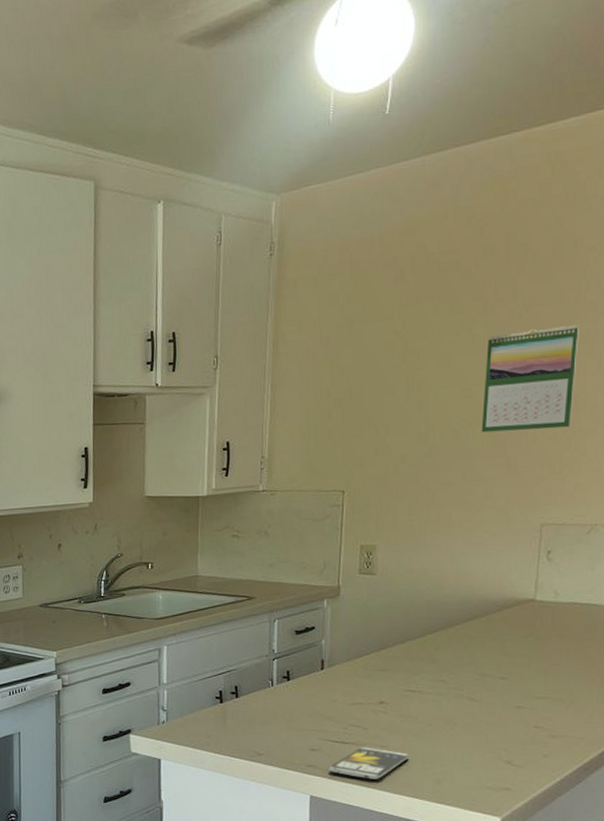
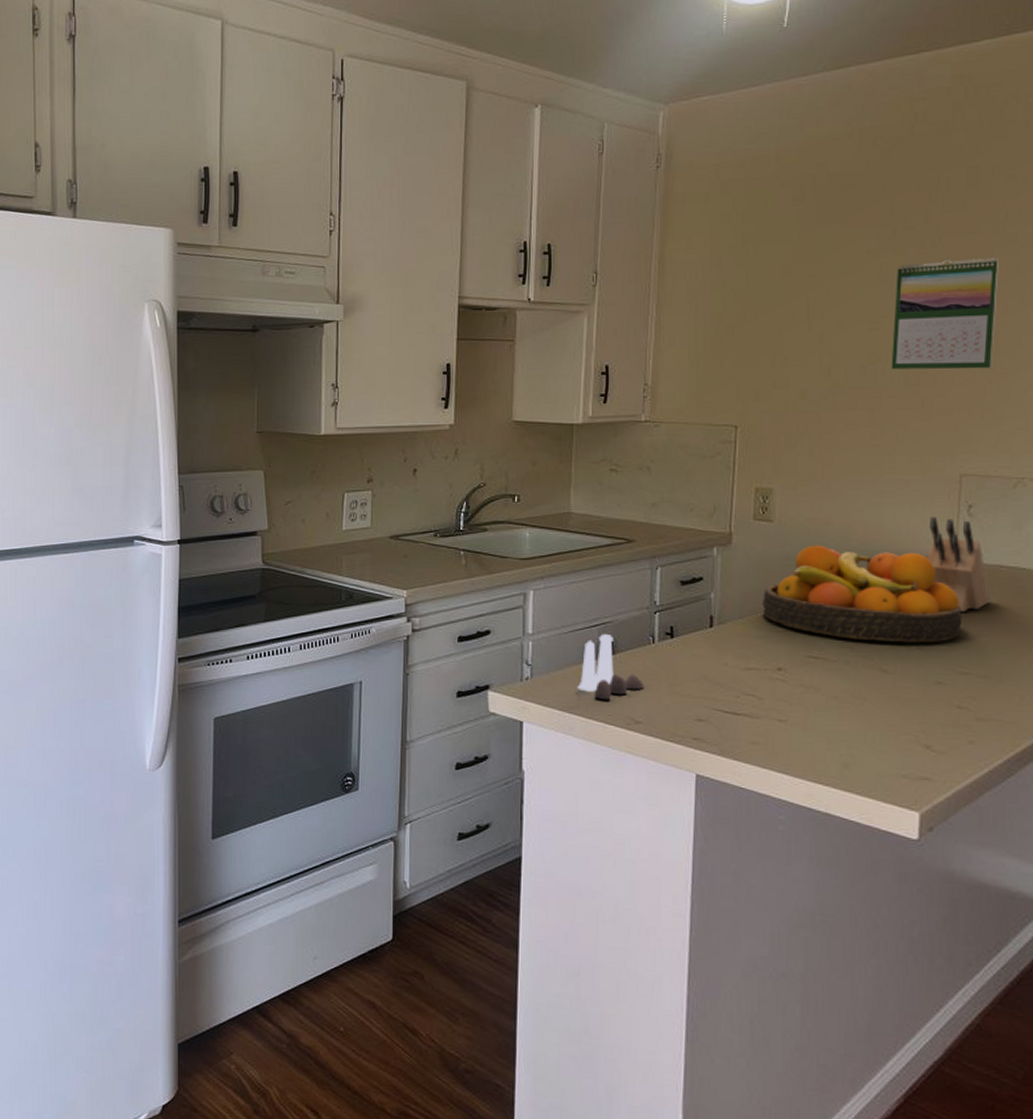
salt and pepper shaker set: none [206,680,265,737] -> present [577,634,644,701]
smartphone: present [328,747,409,779] -> none [717,720,811,759]
fruit bowl: none [366,593,540,674] -> present [761,545,962,643]
knife block: none [511,562,565,645] -> present [928,516,991,612]

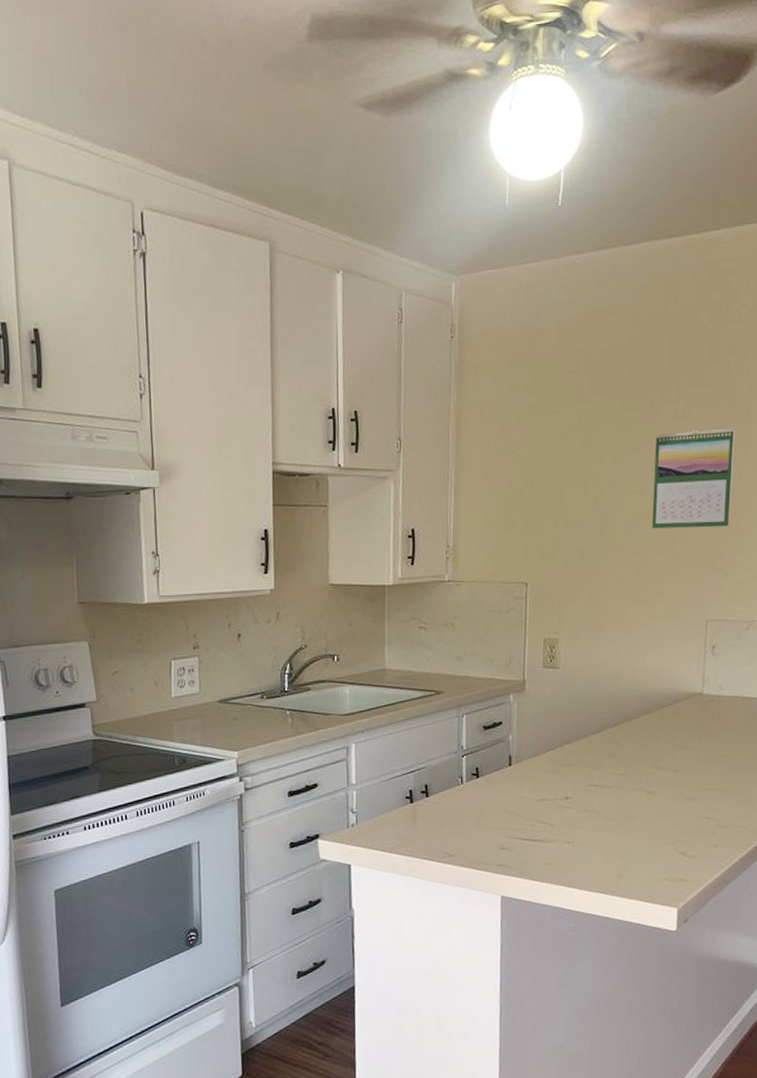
salt and pepper shaker set: present [577,634,644,701] -> none [397,779,456,839]
fruit bowl: present [761,545,962,643] -> none [551,687,708,768]
knife block: present [928,516,991,612] -> none [682,657,730,738]

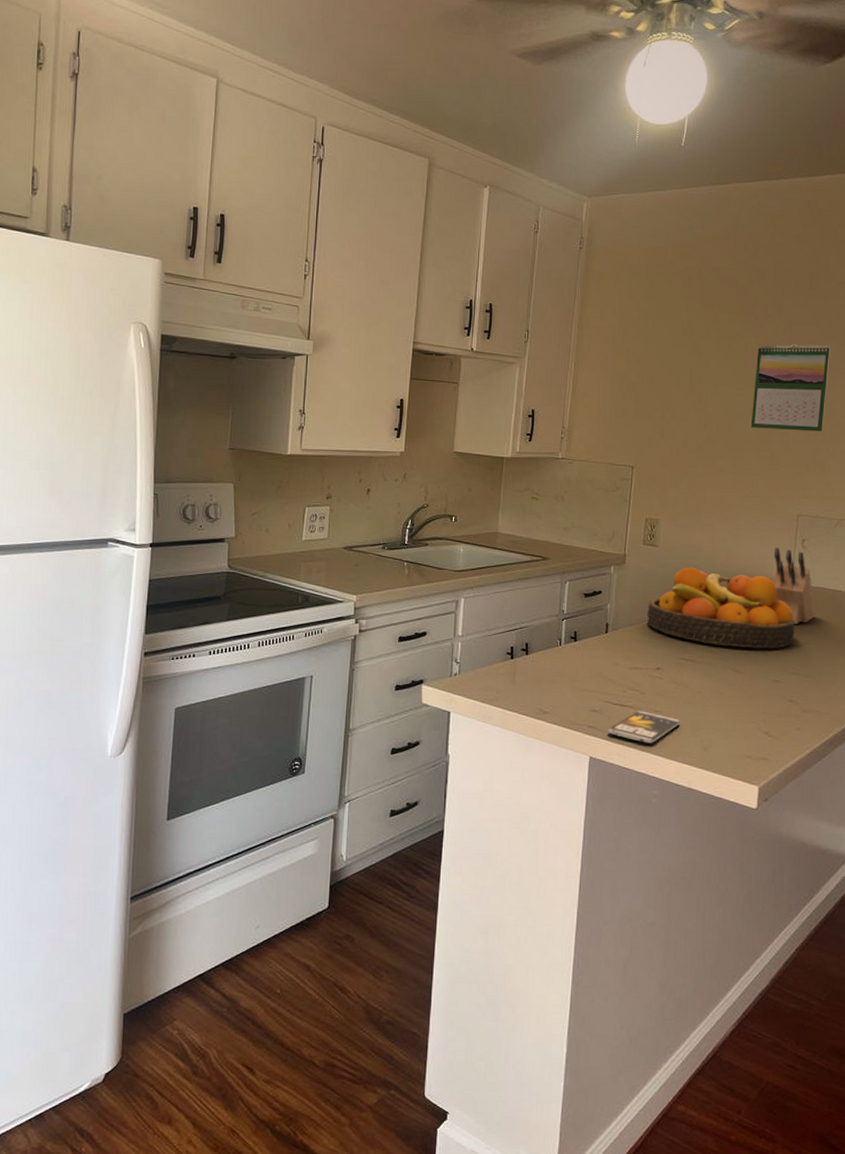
smartphone: none [518,843,593,876] -> present [607,711,680,743]
fruit bowl: none [551,687,708,768] -> present [646,567,795,649]
knife block: none [682,657,730,738] -> present [772,547,816,624]

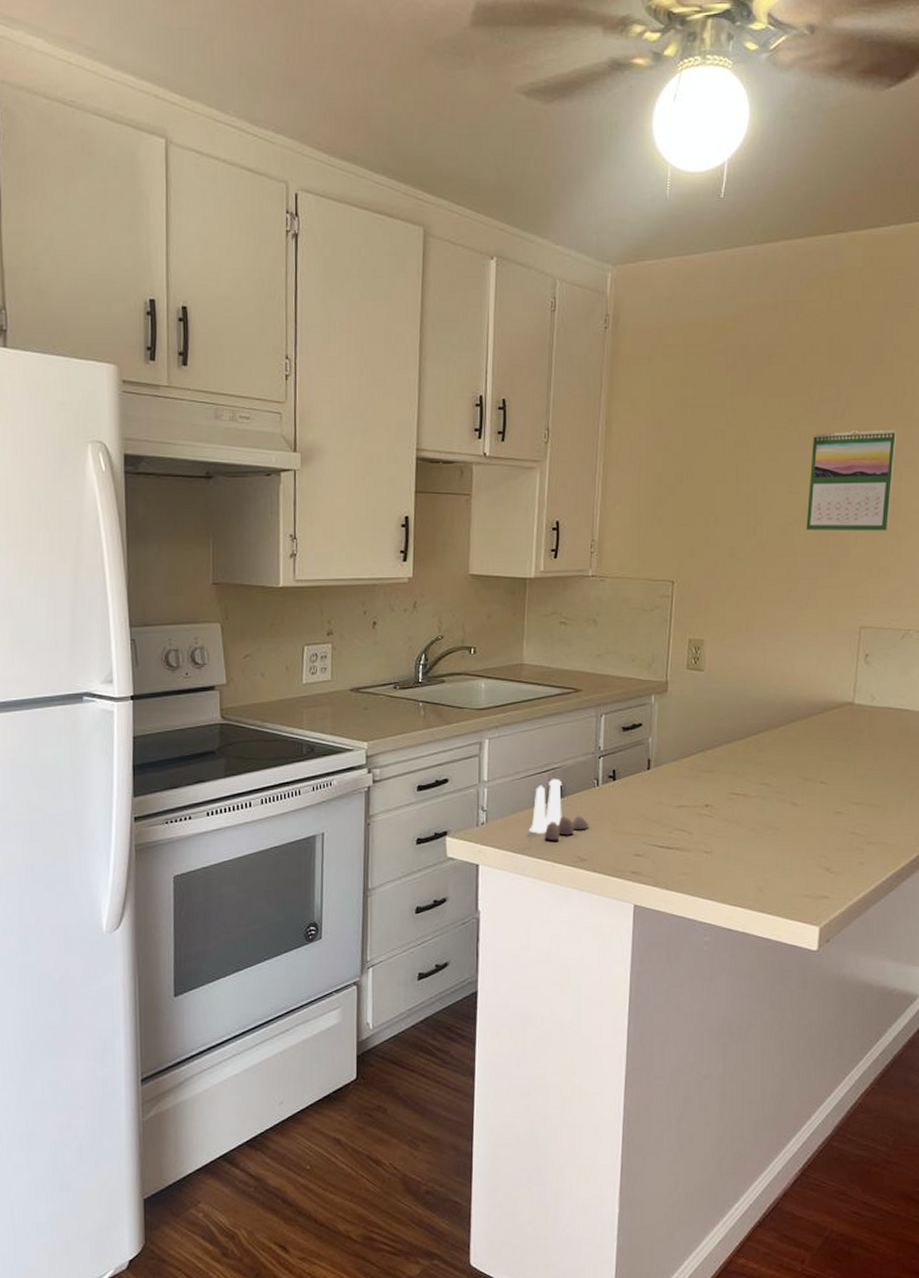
salt and pepper shaker set: none [496,637,552,694] -> present [528,779,589,841]
smartphone: present [607,711,680,743] -> none [653,852,732,887]
fruit bowl: present [646,567,795,649] -> none [692,691,858,778]
knife block: present [772,547,816,624] -> none [831,664,881,749]

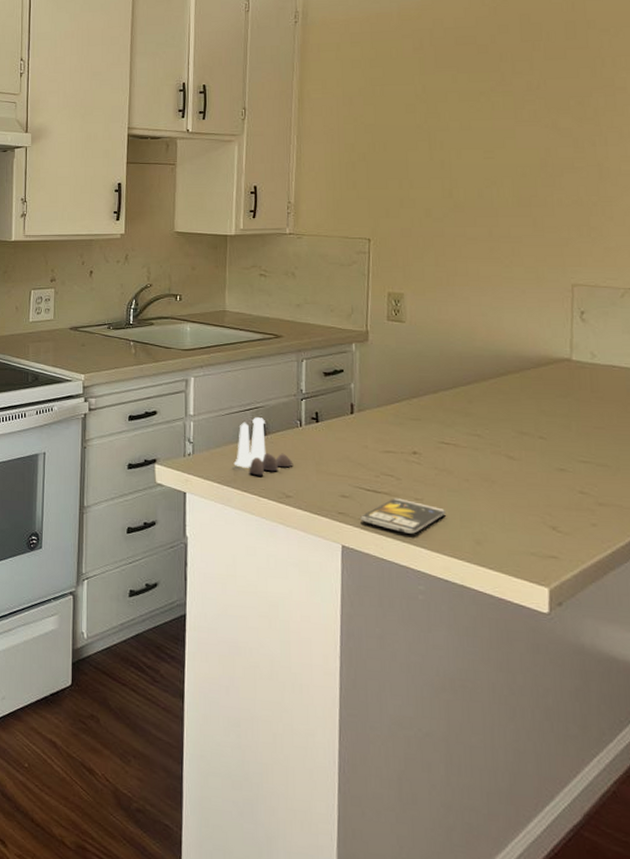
smartphone: none [653,852,732,887] -> present [360,498,445,534]
calendar: present [806,430,896,531] -> none [505,99,598,193]

